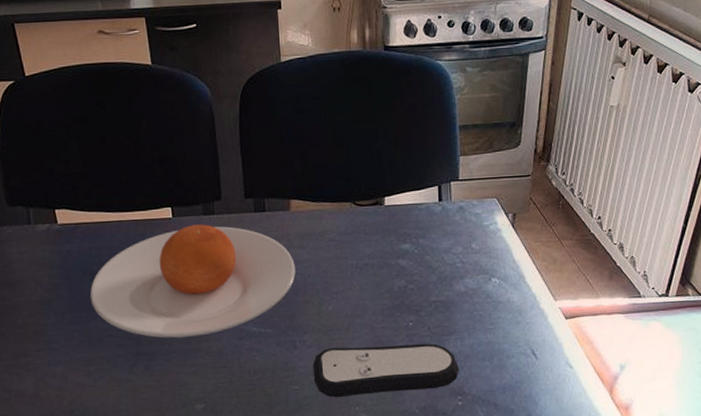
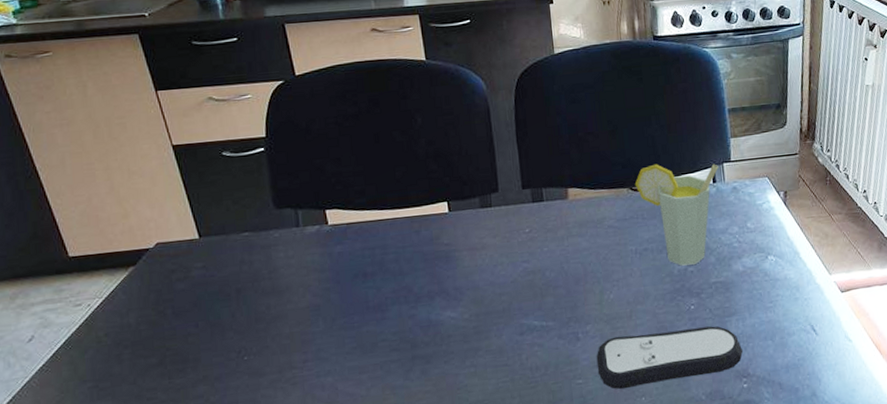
plate: present [89,224,296,338] -> none [362,217,576,339]
cup: none [358,179,445,283] -> present [634,164,719,266]

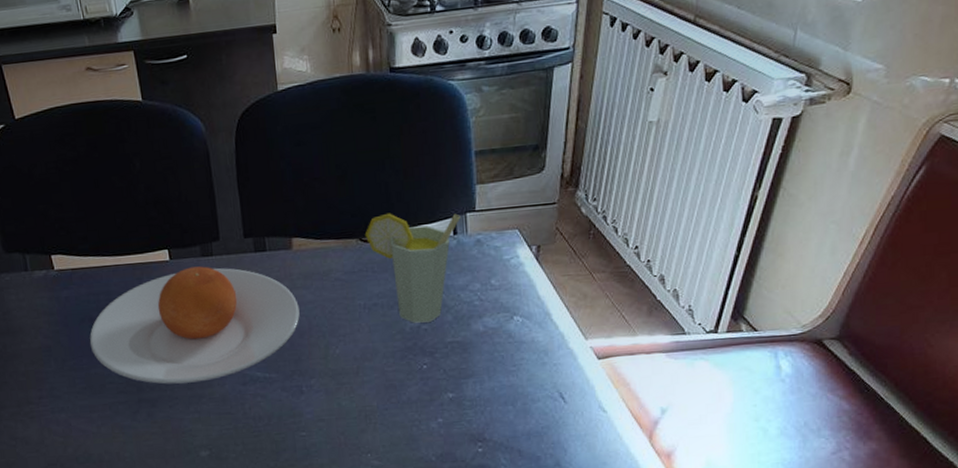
plate: none [362,217,576,339] -> present [89,266,300,384]
remote control: present [596,325,744,390] -> none [320,387,480,445]

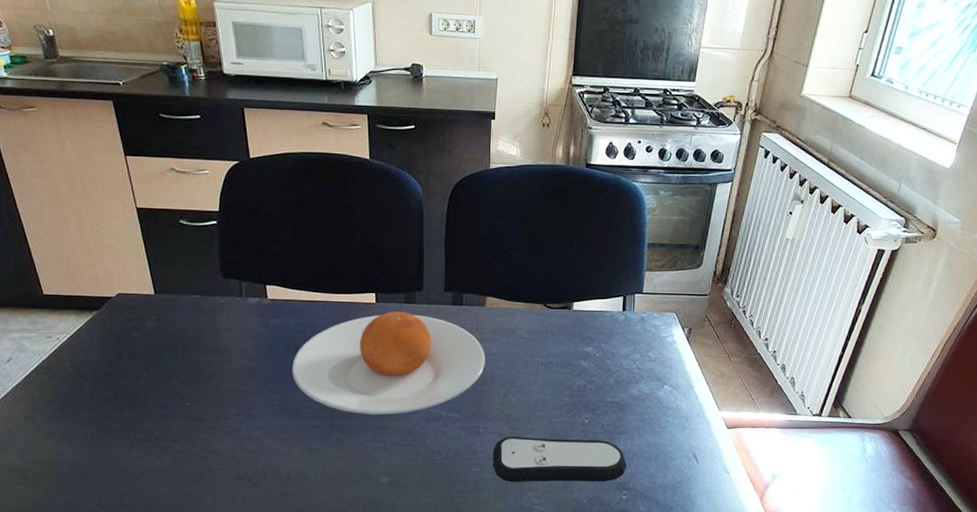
remote control: none [320,387,480,445] -> present [492,436,627,483]
cup: present [364,213,461,323] -> none [549,285,630,383]

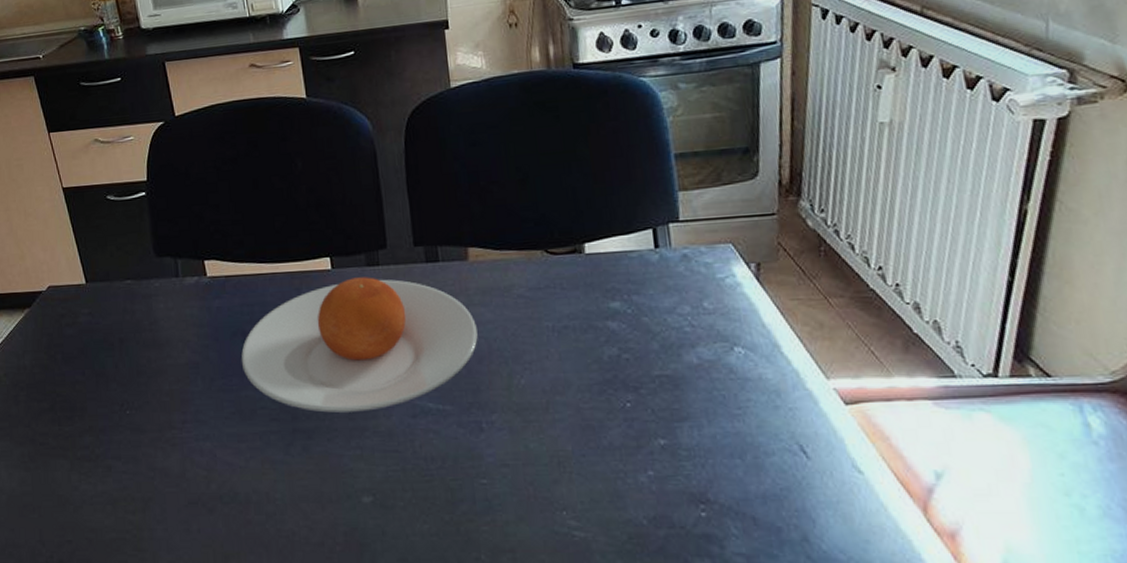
remote control: present [492,436,627,483] -> none [504,431,700,498]

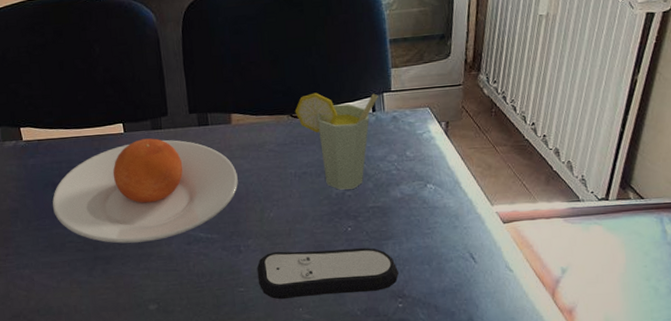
remote control: none [504,431,700,498] -> present [257,248,400,300]
cup: none [550,221,662,351] -> present [294,92,378,190]

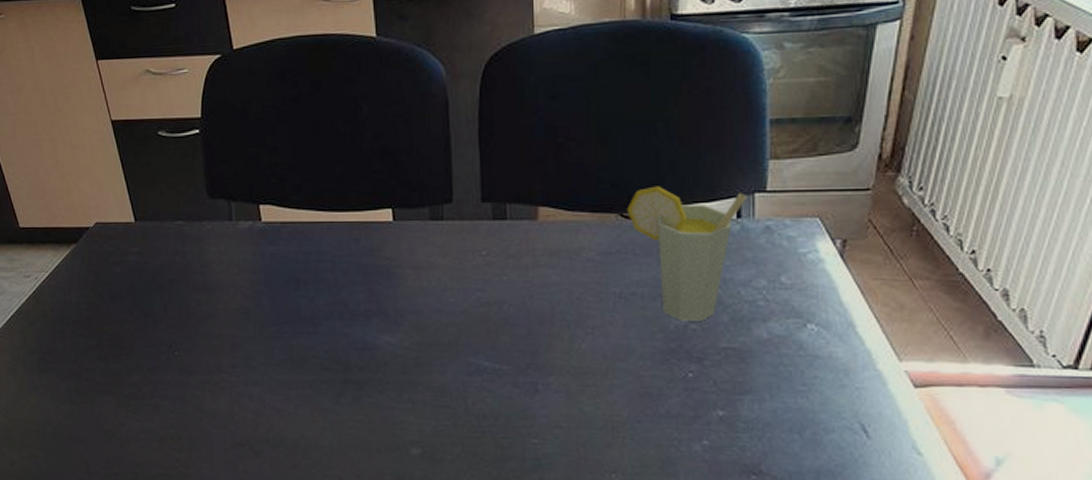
plate: present [52,138,238,244] -> none [294,231,541,366]
remote control: present [257,248,400,300] -> none [558,395,757,462]

